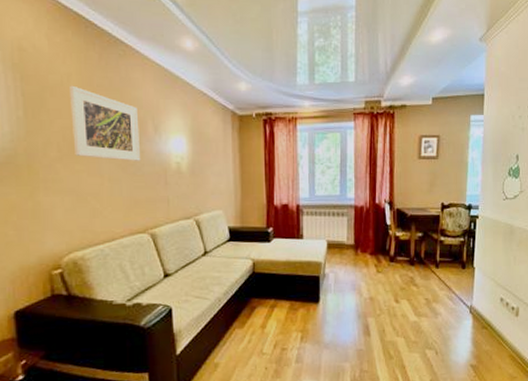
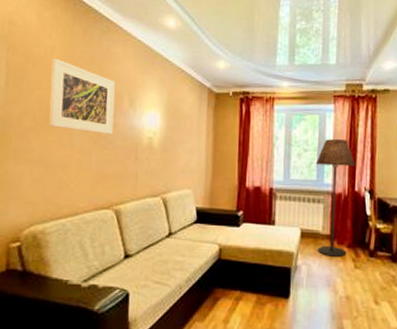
floor lamp: none [339,156,376,264] -> present [316,139,356,257]

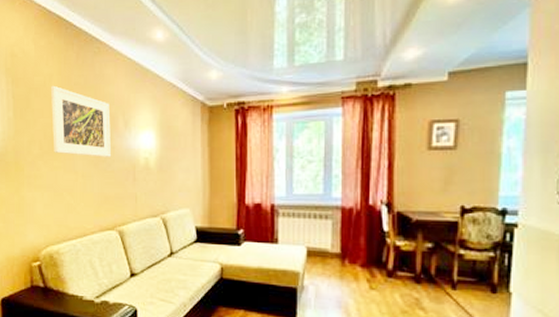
floor lamp: present [316,139,356,257] -> none [323,147,369,277]

